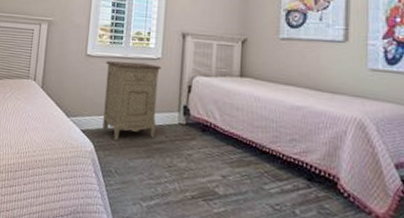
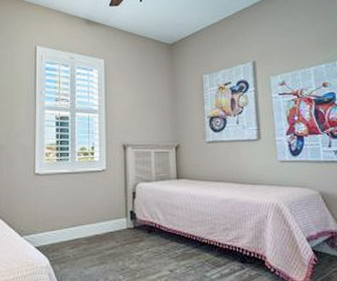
nightstand: present [102,61,162,141] -> none [54,175,107,252]

